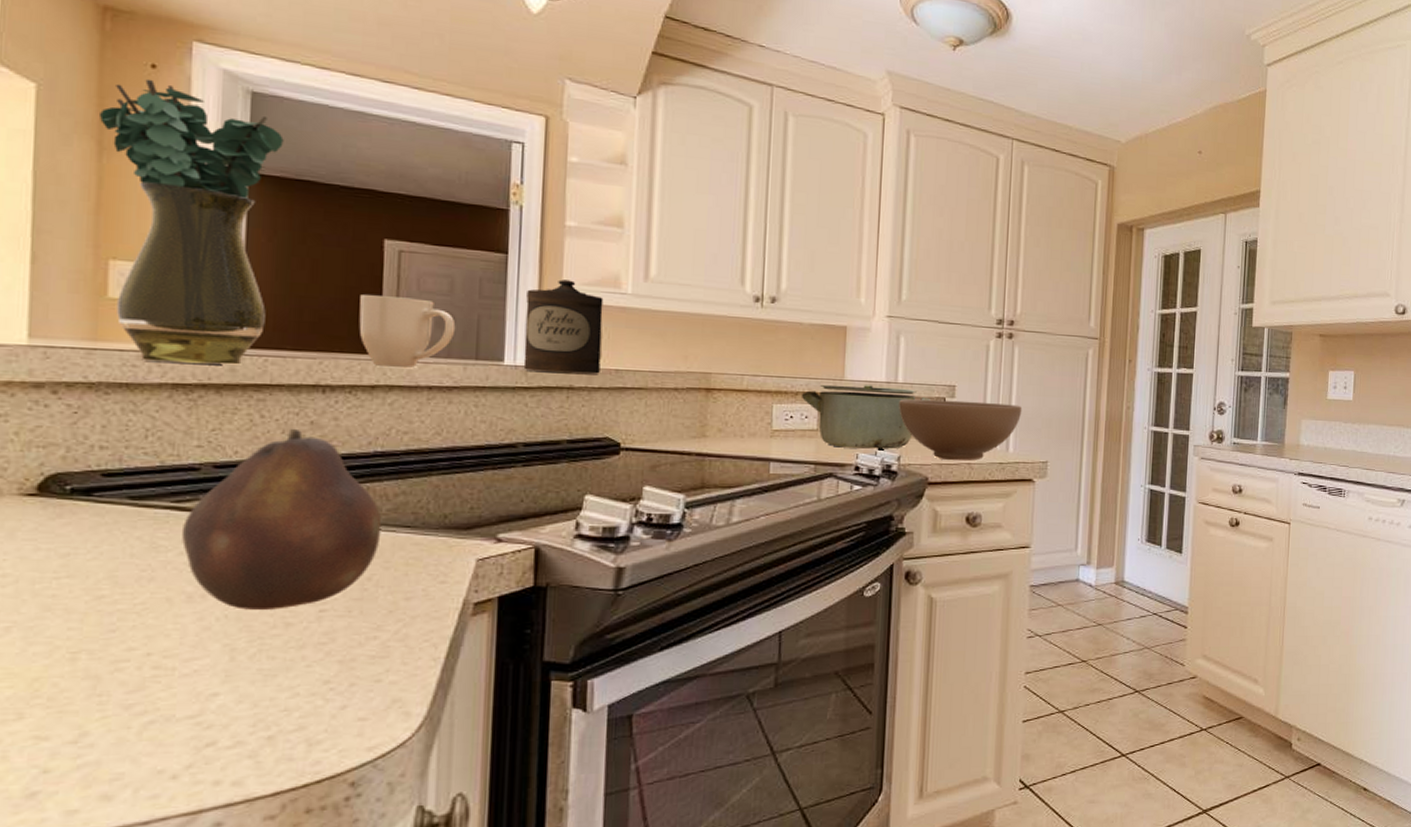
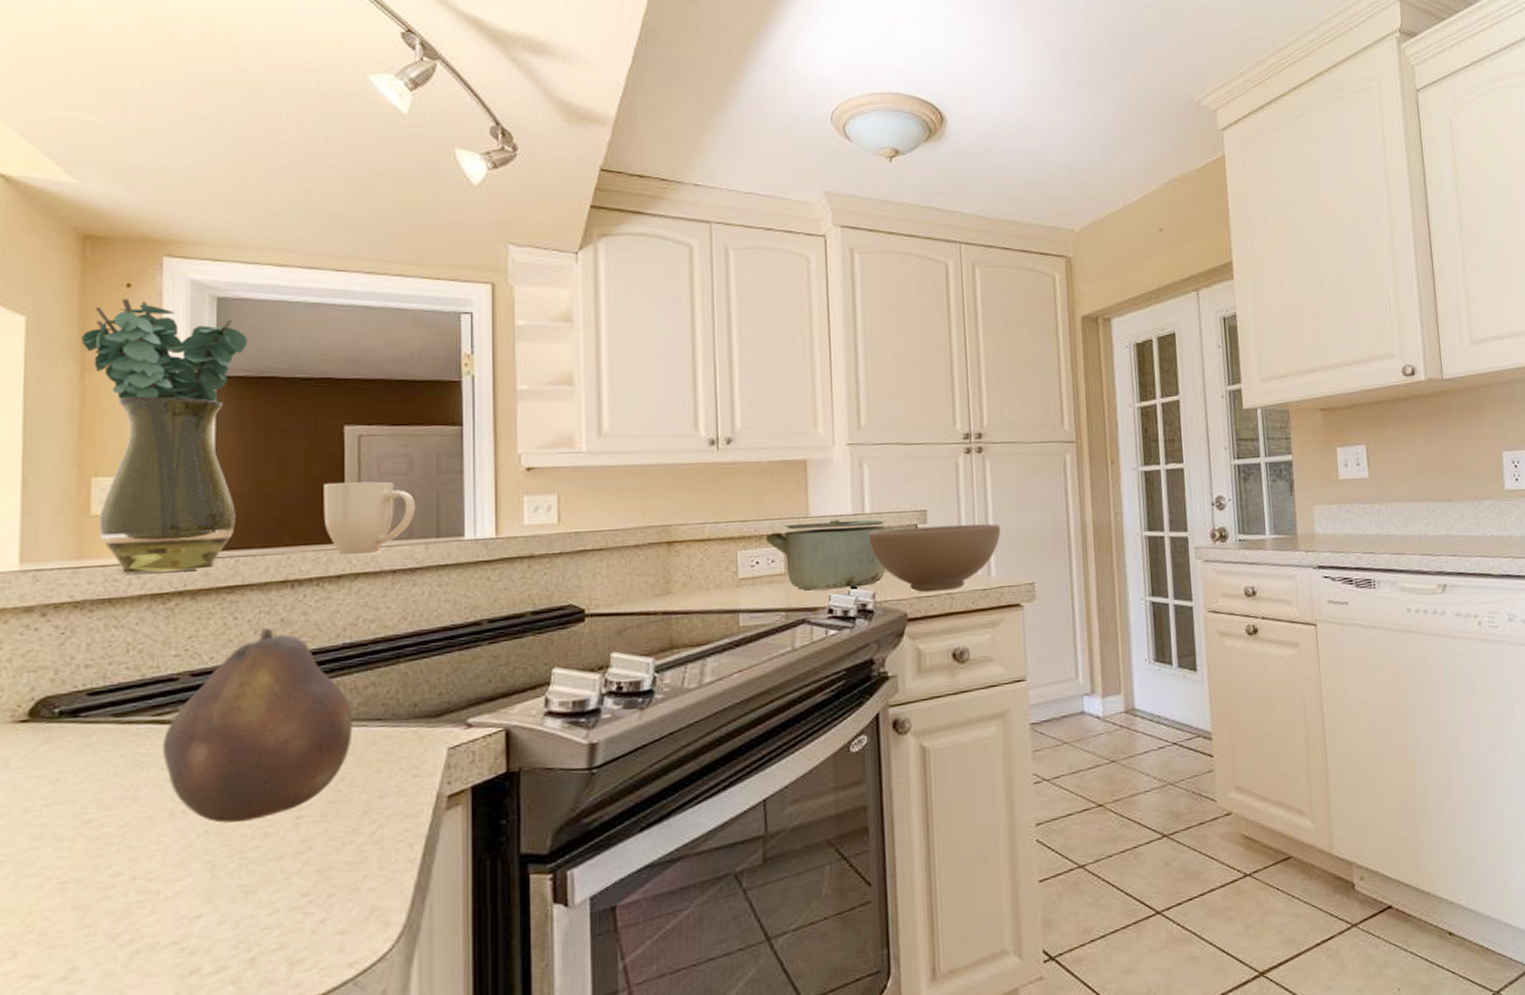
canister: present [523,279,604,375] -> none [483,445,560,544]

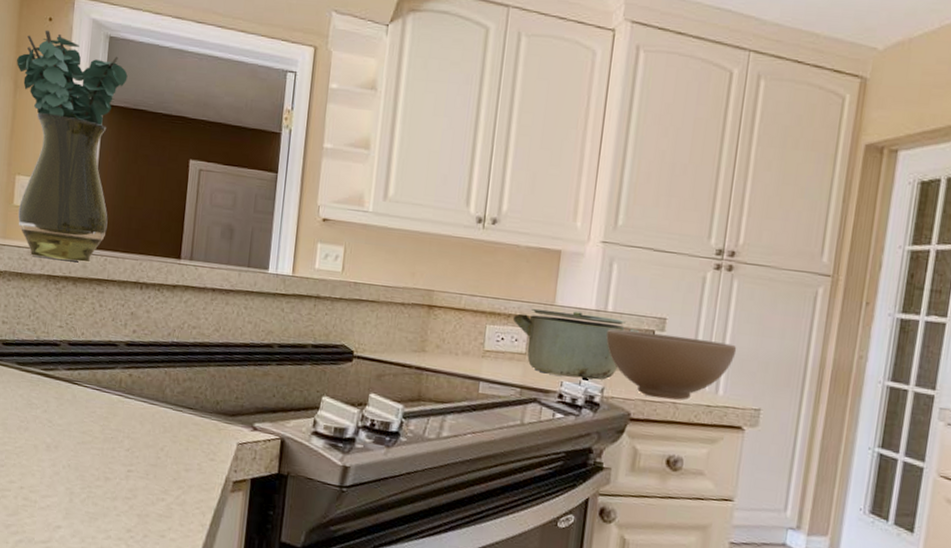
fruit: present [163,627,353,823] -> none [46,317,174,465]
mug: present [323,481,416,555] -> none [168,207,236,272]

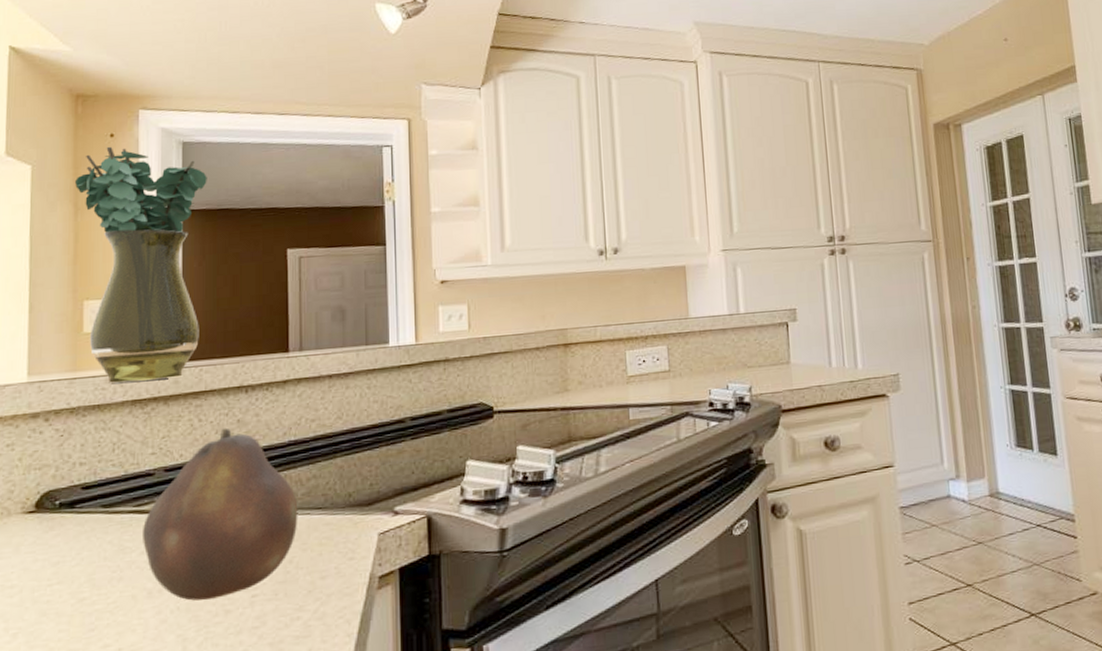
fruit: none [46,317,174,465] -> present [143,427,298,601]
cooking pot: present [512,309,639,380] -> none [650,318,773,386]
bowl: present [606,329,737,401] -> none [743,319,866,386]

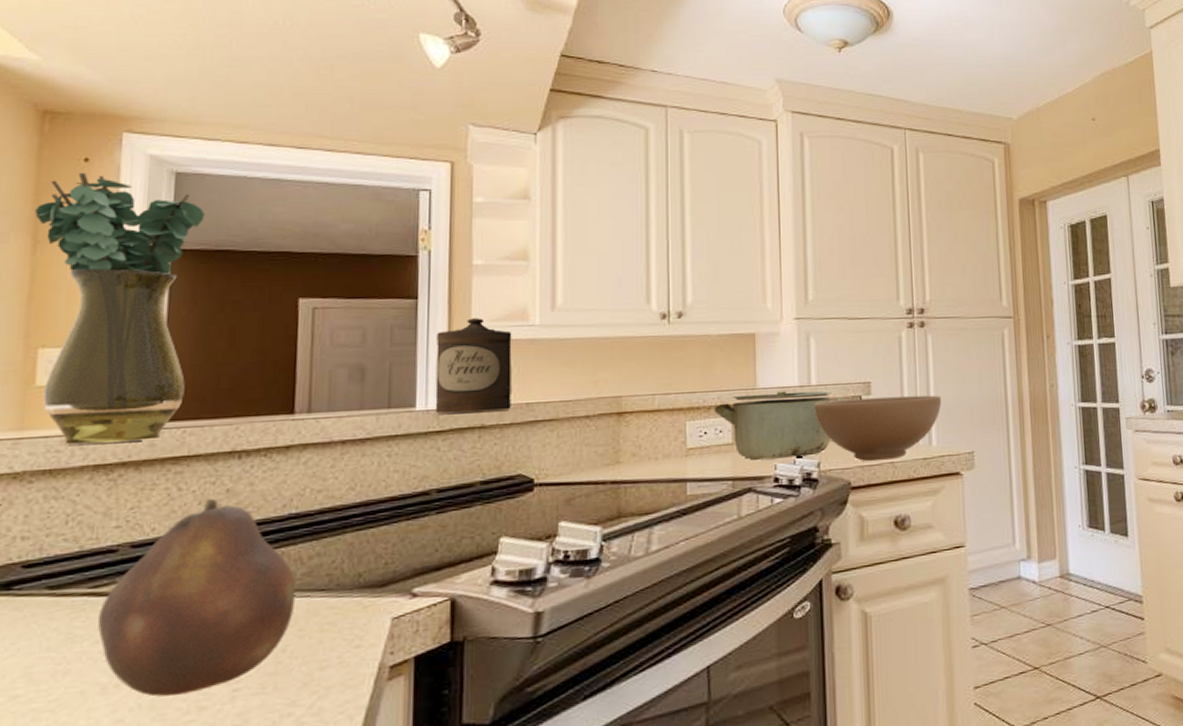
canister: none [404,261,470,349] -> present [435,318,512,414]
cooking pot: none [650,318,773,386] -> present [713,390,846,460]
bowl: none [743,319,866,386] -> present [814,395,942,462]

